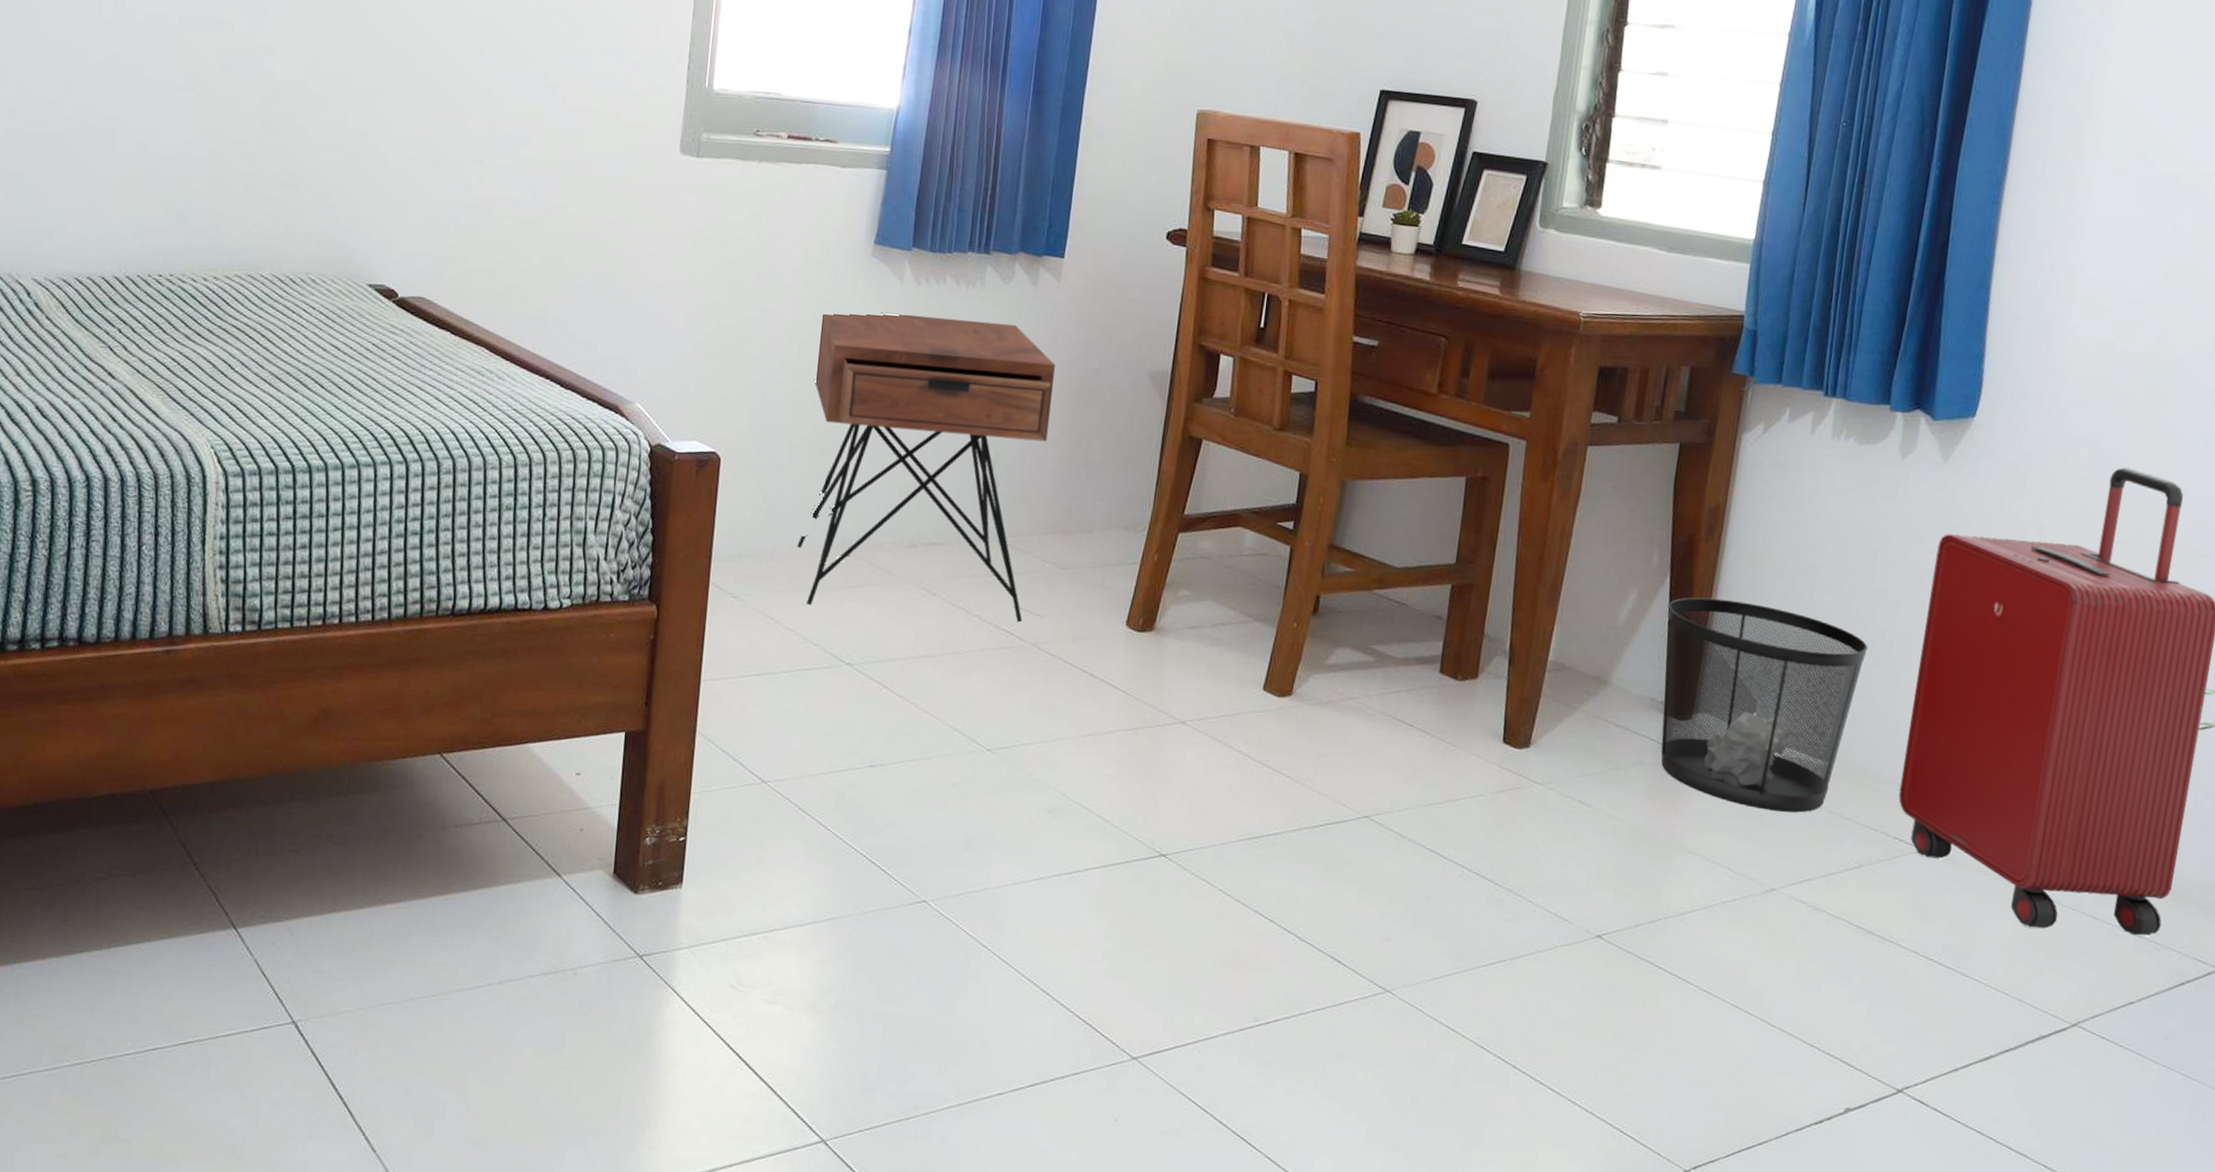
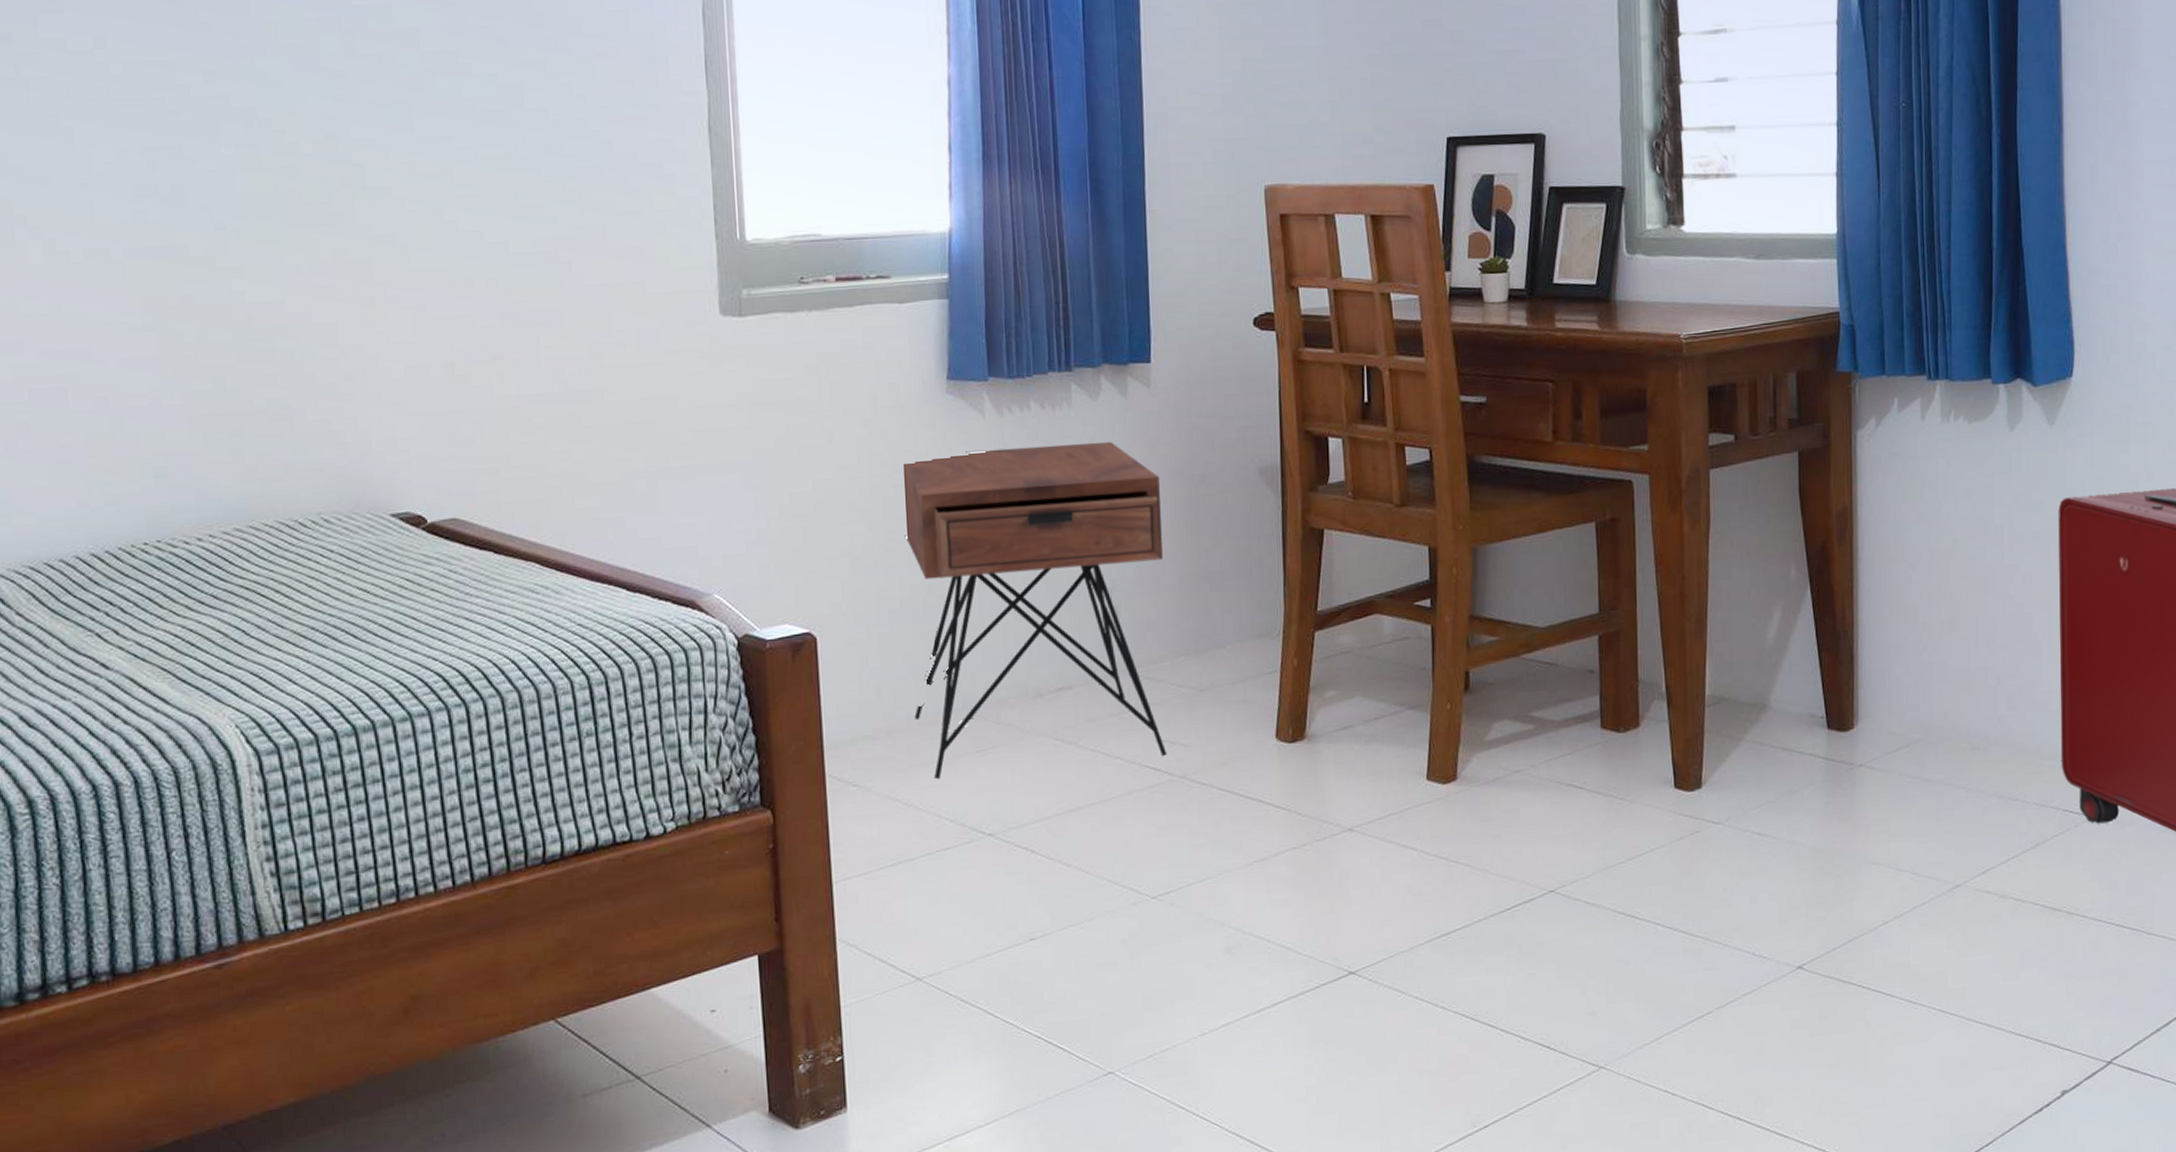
waste bin: present [1661,597,1868,813] -> none [1813,600,2009,807]

